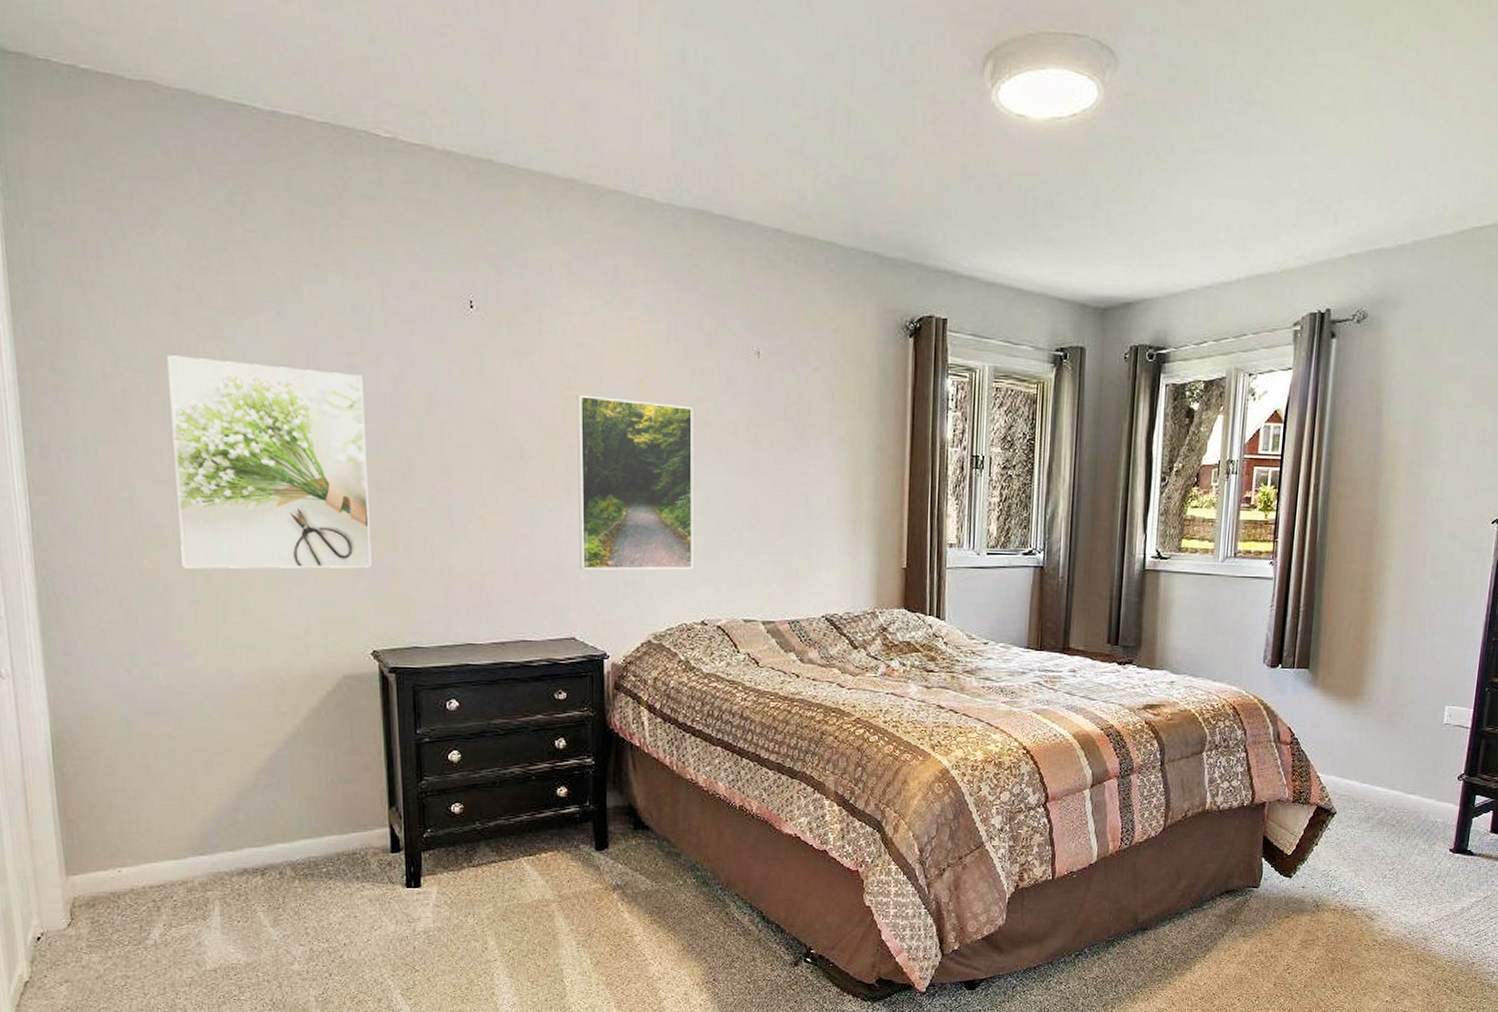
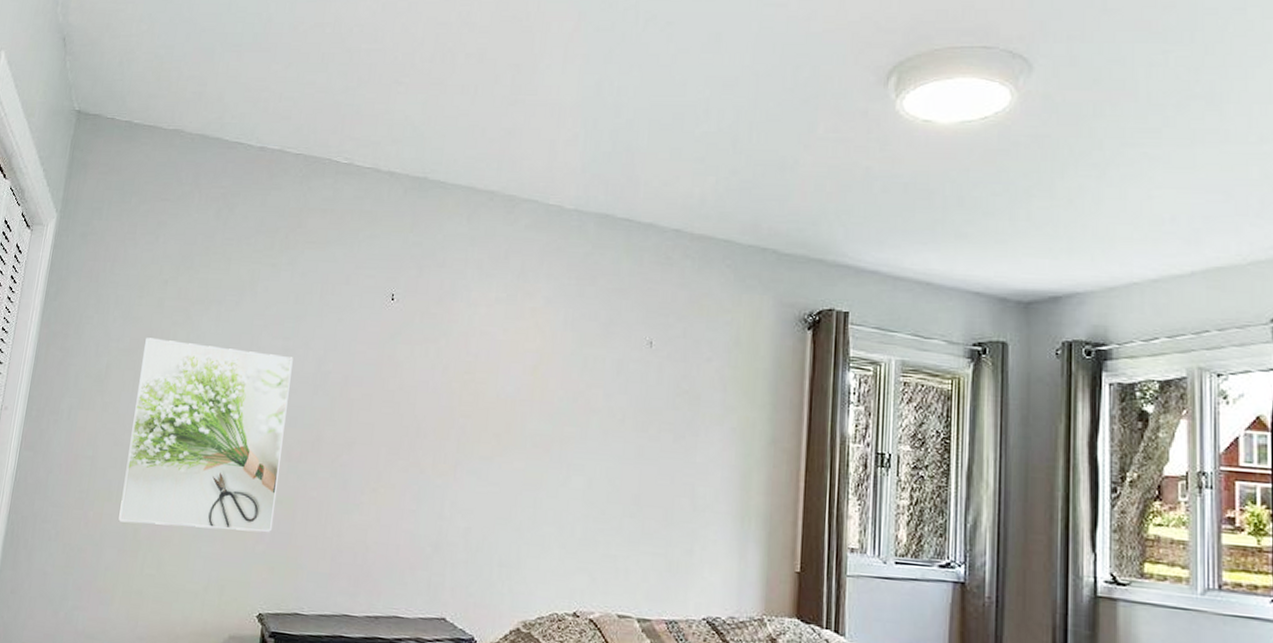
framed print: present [577,394,694,570] -> none [458,378,583,556]

